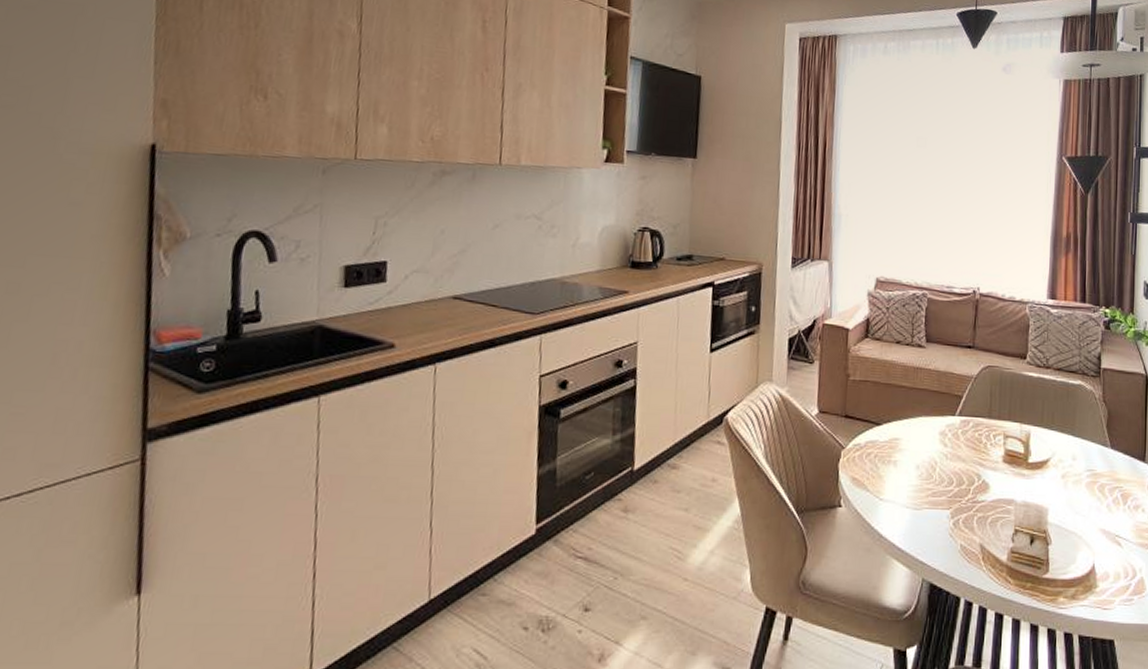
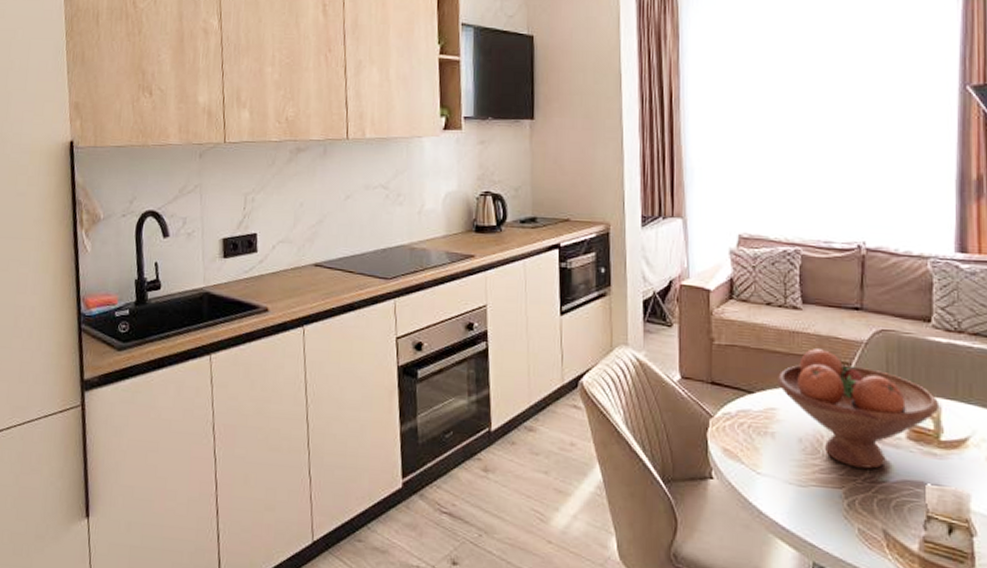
fruit bowl: none [902,383,1029,490] -> present [778,349,940,469]

